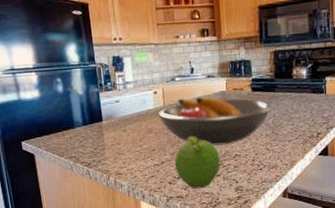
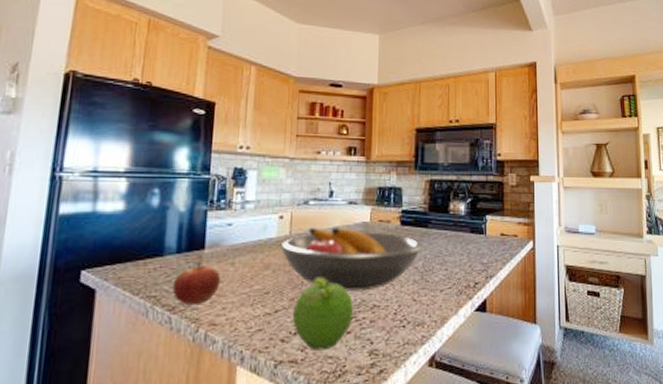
apple: none [85,130,118,162] -> present [172,261,220,306]

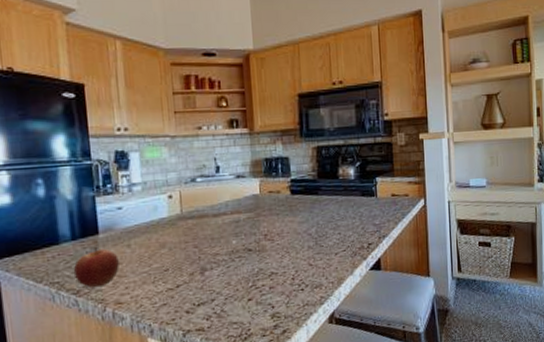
fruit bowl: present [280,227,423,291] -> none [173,201,315,262]
fruit: present [292,277,354,351] -> none [193,250,253,318]

